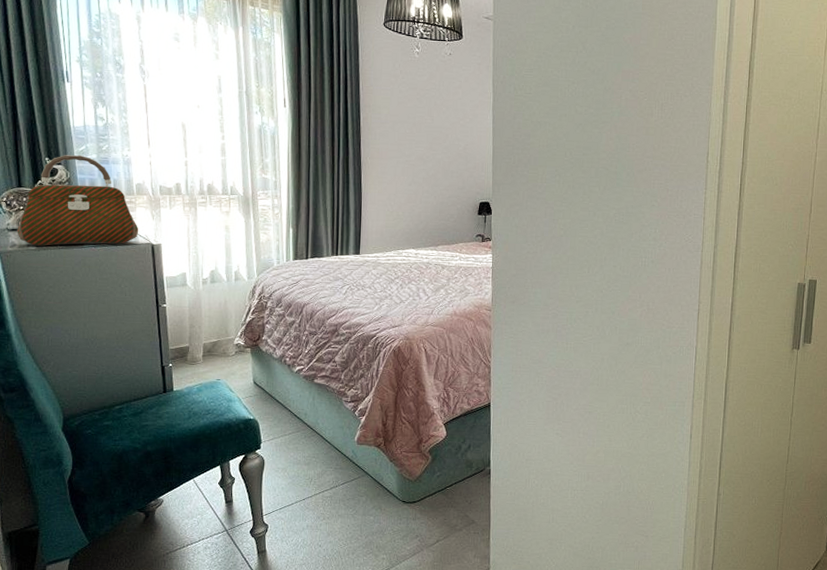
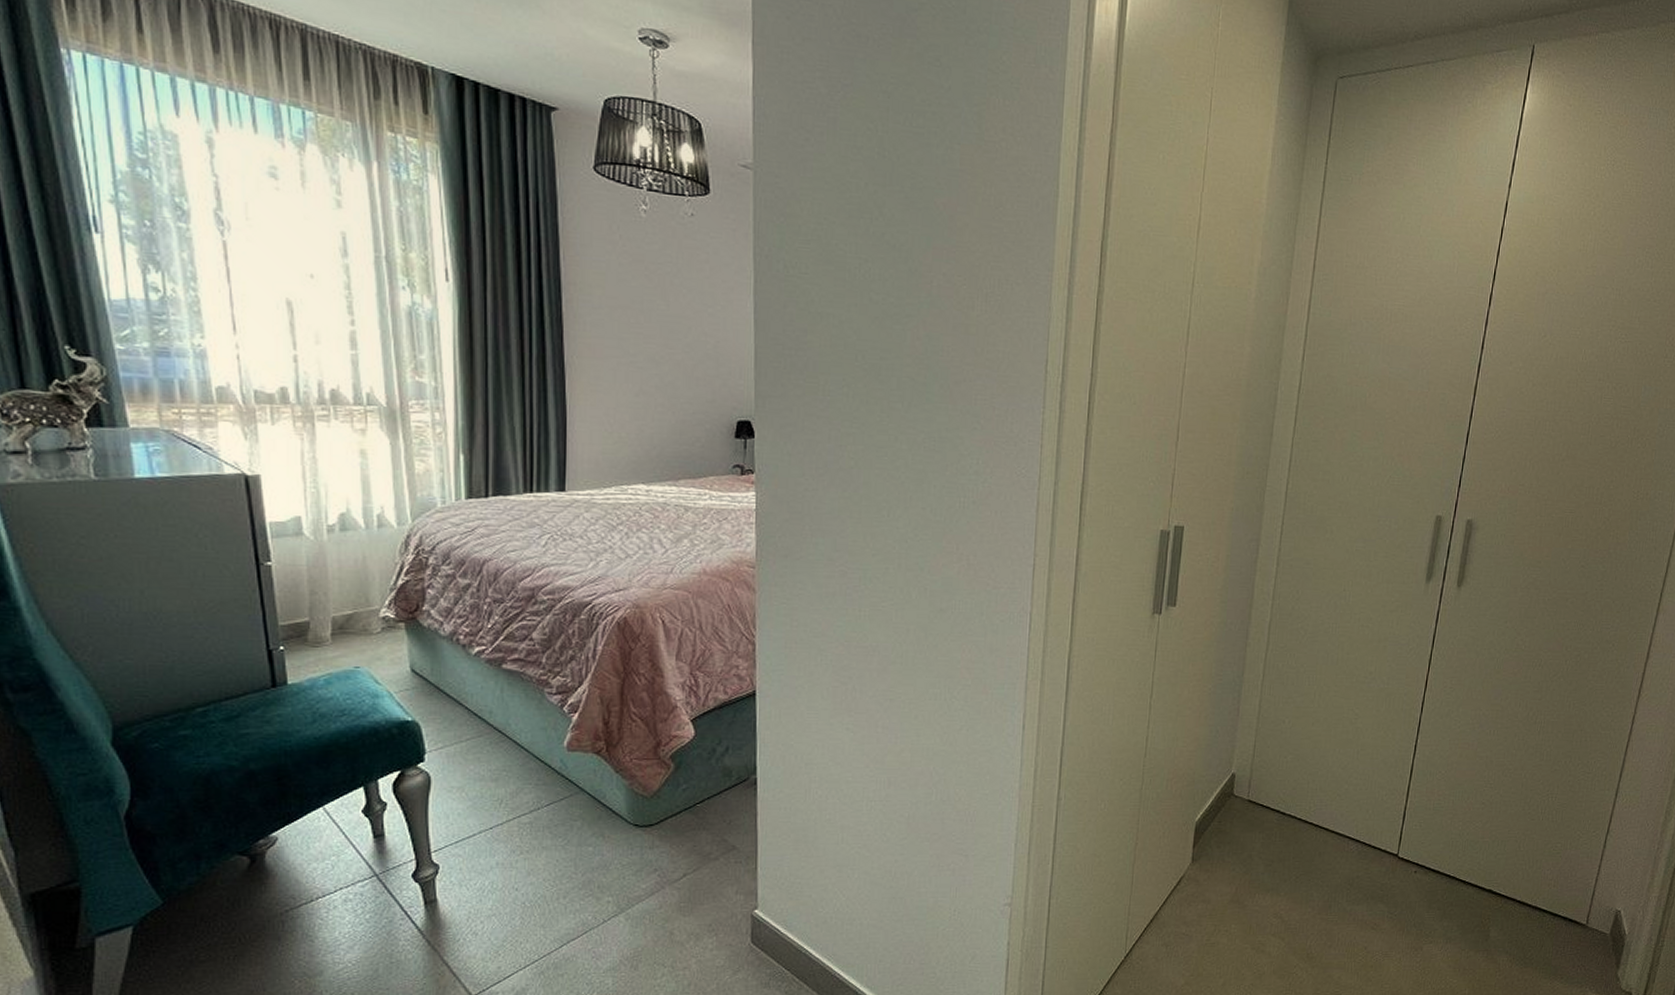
handbag: present [17,154,139,246] -> none [21,342,224,477]

